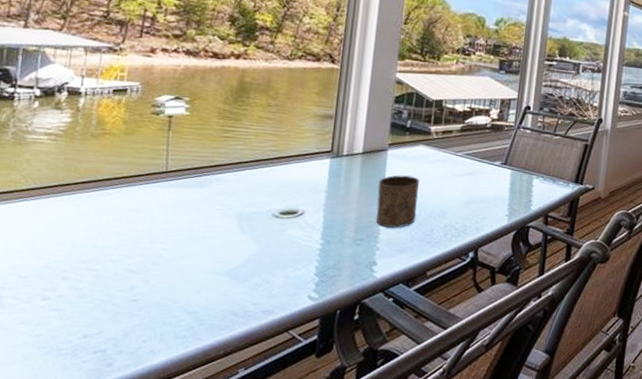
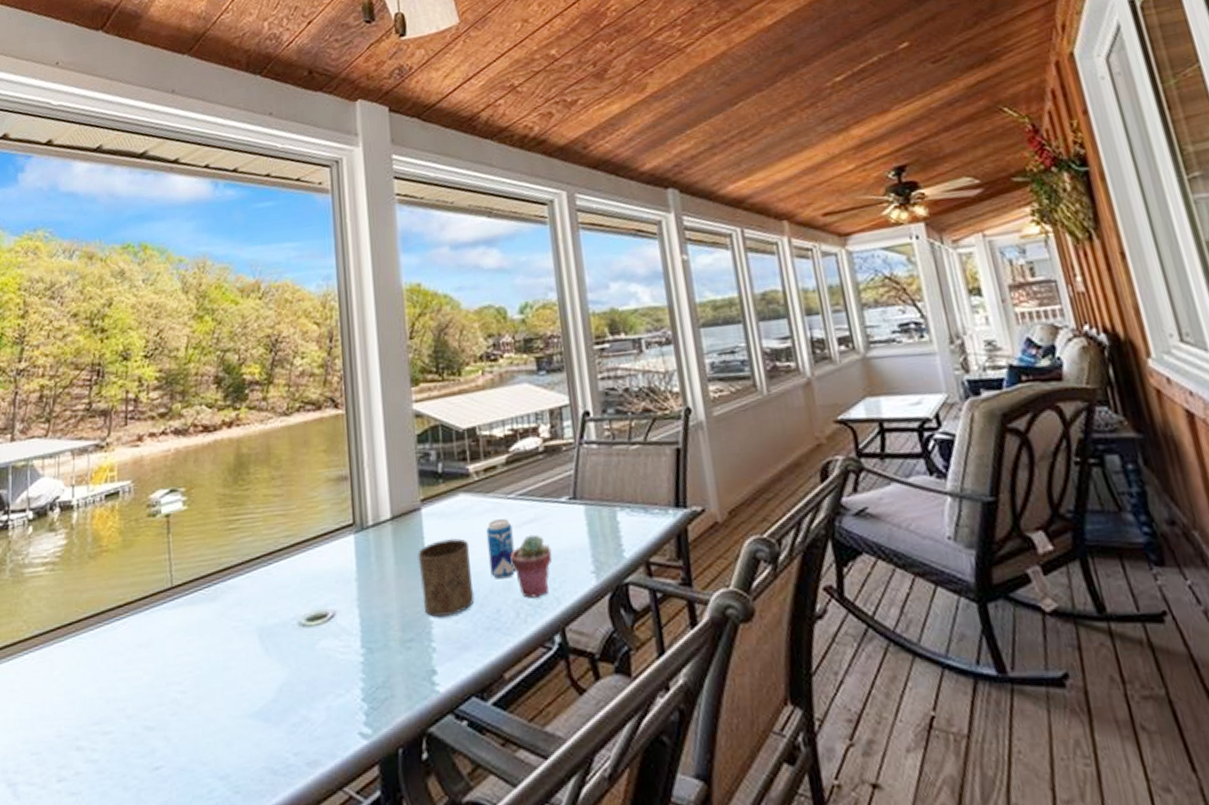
beverage can: none [432,168,455,209] -> present [486,518,517,579]
potted succulent: none [448,183,481,226] -> present [510,534,553,598]

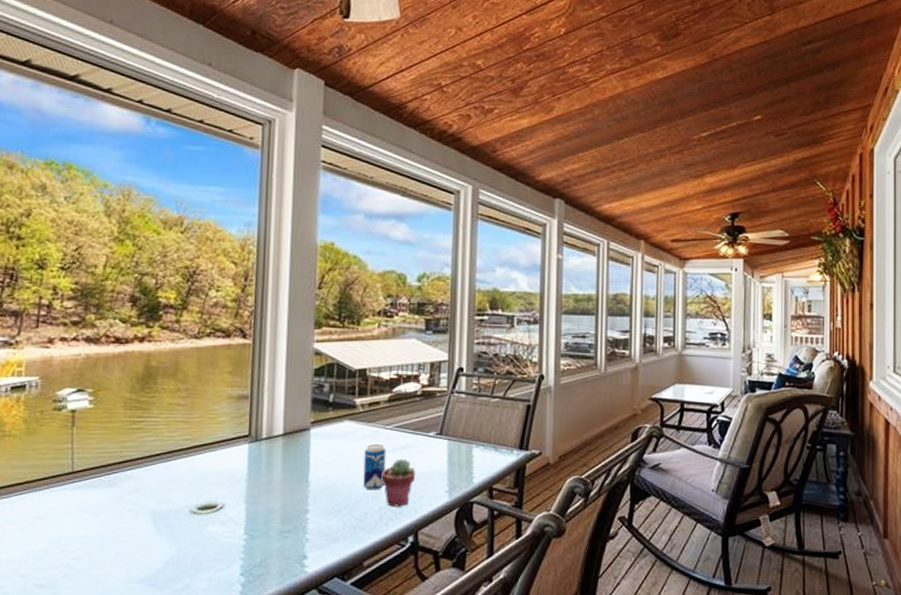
cup: present [417,538,475,617] -> none [303,456,348,515]

